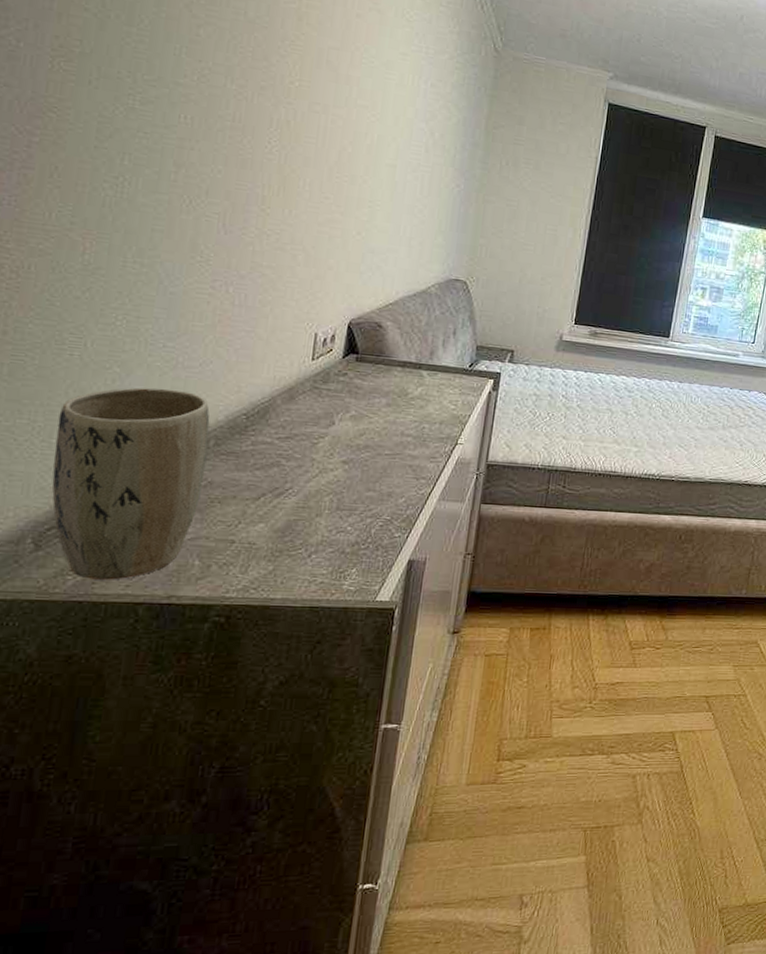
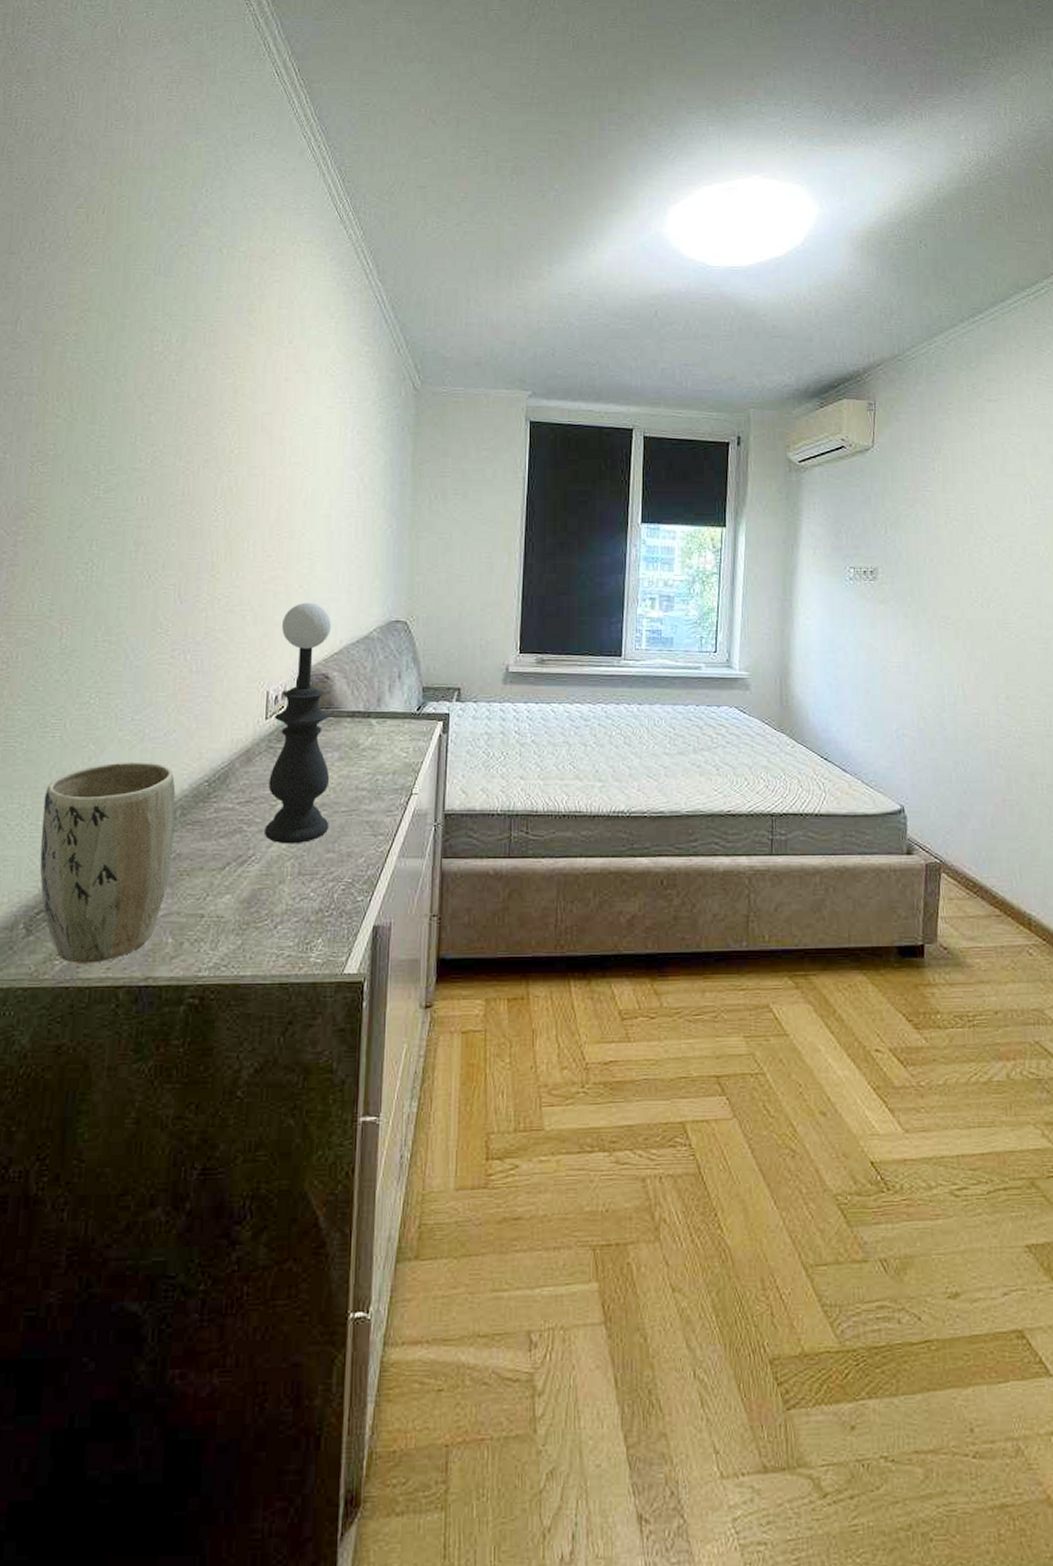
table lamp: none [303,249,389,482] -> present [263,602,331,844]

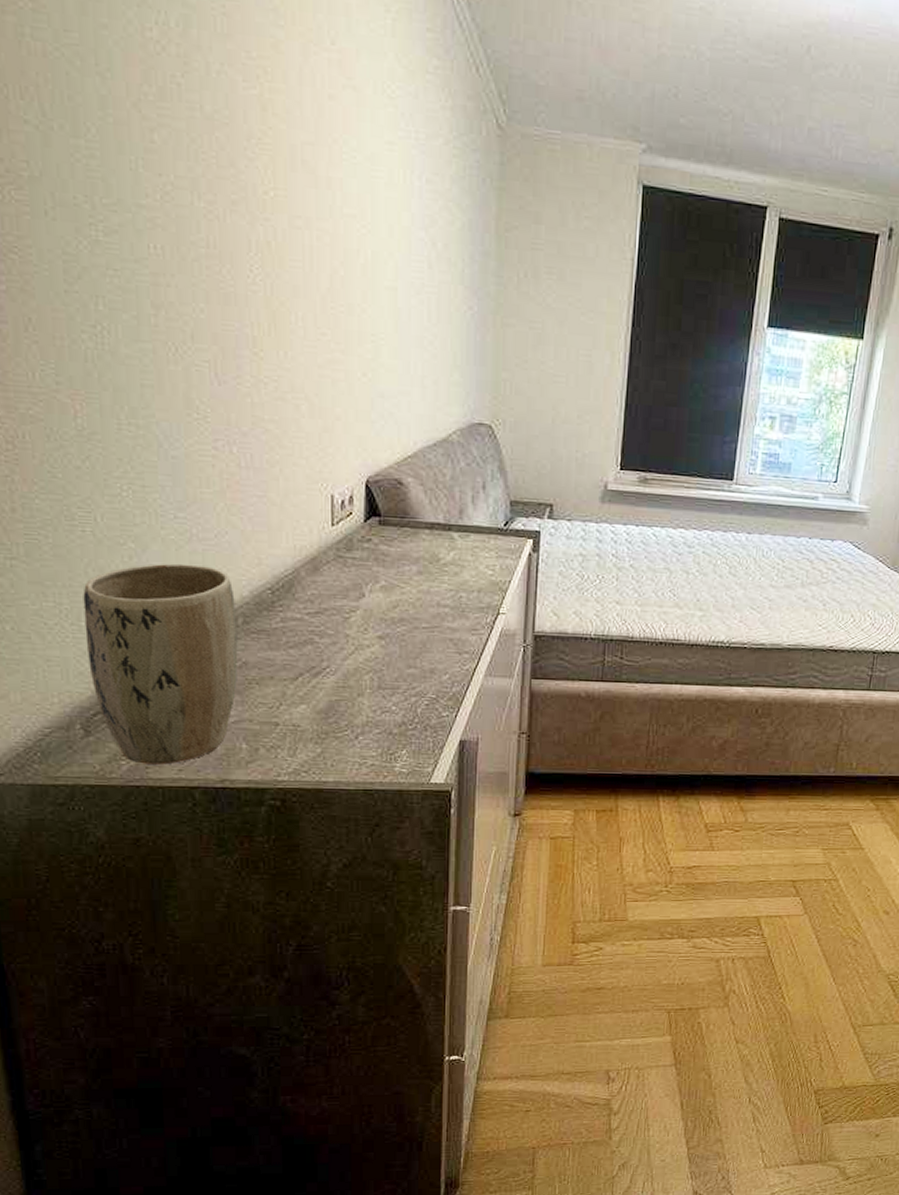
table lamp: present [263,602,331,844] -> none [337,394,410,659]

